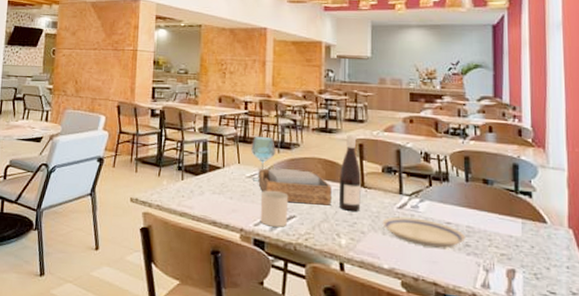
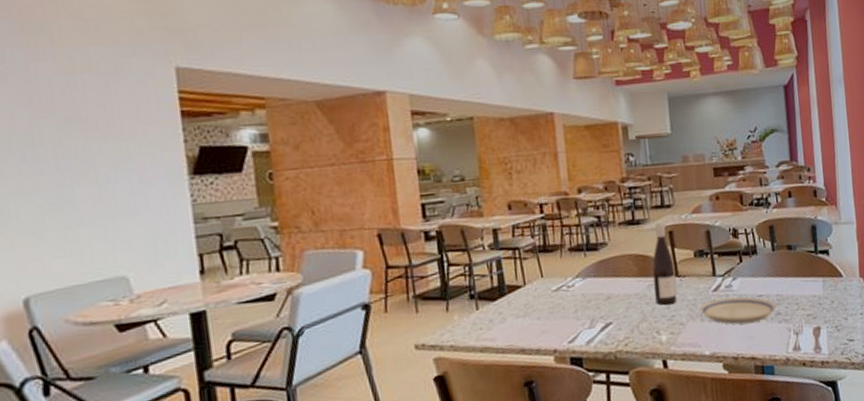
wine glass: present [251,136,275,183] -> none [553,240,582,295]
napkin holder: present [258,168,332,206] -> none [565,270,648,310]
cup: present [260,190,289,227] -> none [572,299,604,341]

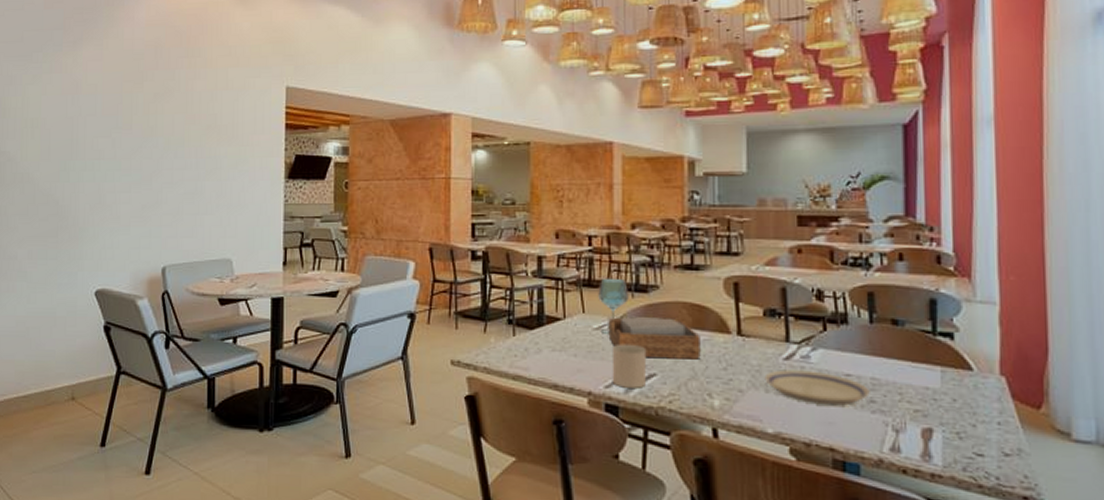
wine glass: none [553,240,582,295] -> present [598,278,629,335]
napkin holder: none [565,270,648,310] -> present [608,317,701,360]
cup: none [572,299,604,341] -> present [612,344,647,388]
bottle: present [652,222,677,305] -> none [709,271,737,365]

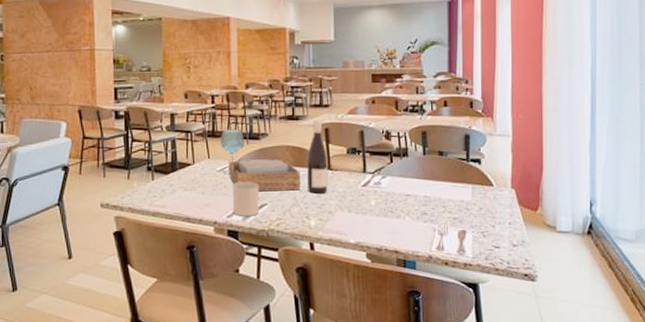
bottle: none [709,271,737,365] -> present [307,119,328,194]
plate: present [764,370,870,406] -> none [348,193,423,219]

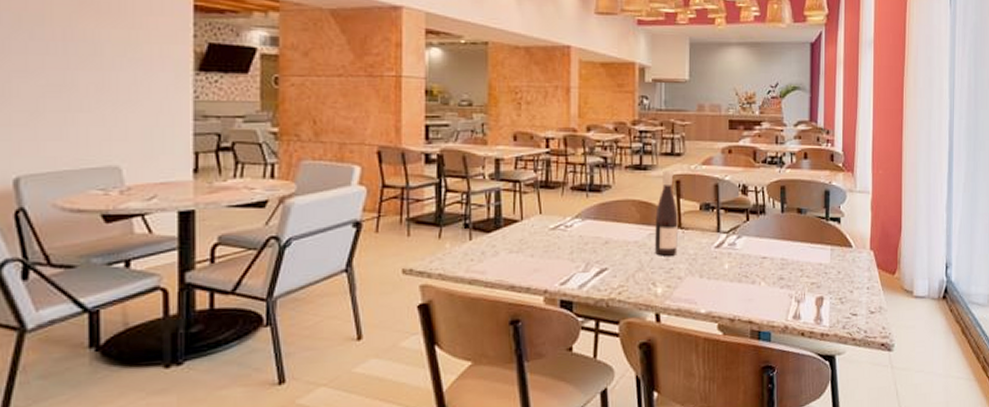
wine glass: present [220,129,244,176] -> none [555,179,583,235]
napkin holder: present [228,159,301,192] -> none [564,215,647,254]
cup: present [232,181,260,216] -> none [567,241,599,284]

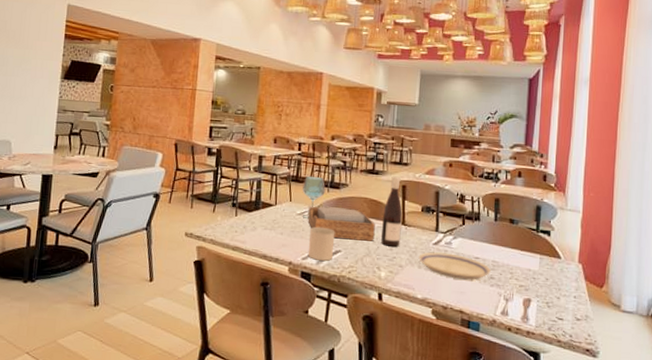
wine glass: none [555,179,583,235] -> present [302,176,325,220]
napkin holder: none [564,215,647,254] -> present [308,206,375,241]
cup: none [567,241,599,284] -> present [307,226,335,261]
plate: none [699,256,780,285] -> present [418,252,491,280]

